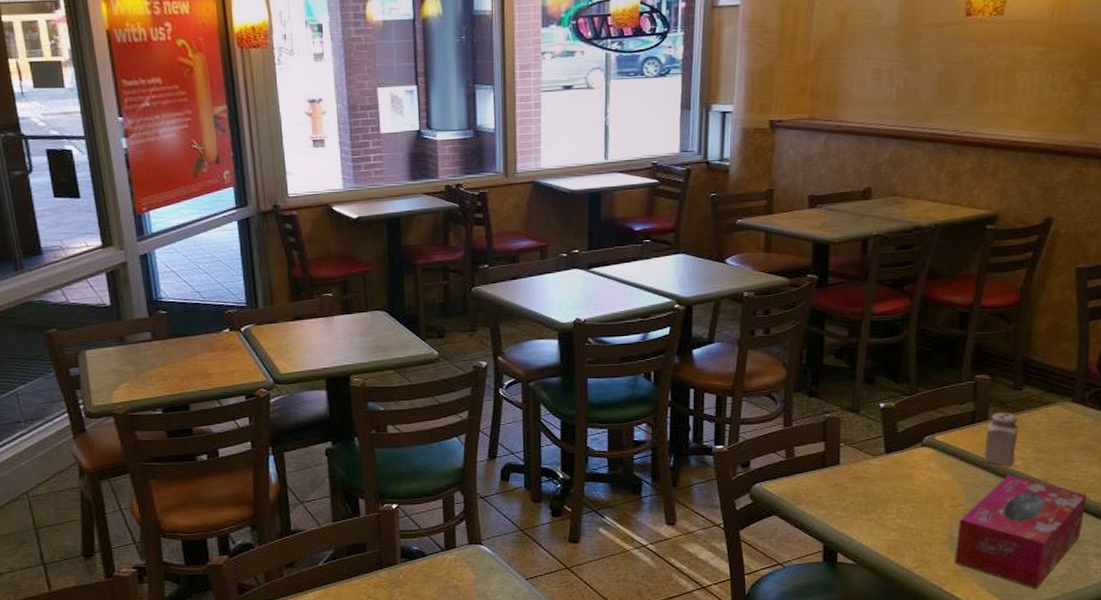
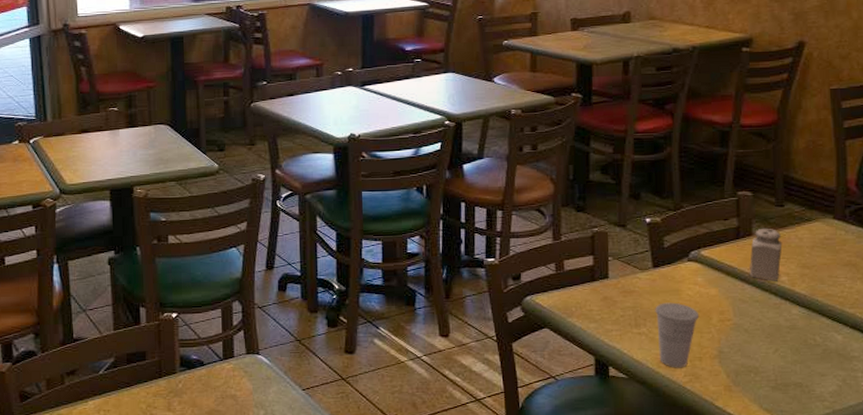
cup: none [886,488,931,554] -> present [655,302,700,368]
tissue box: present [955,475,1086,590] -> none [725,290,853,406]

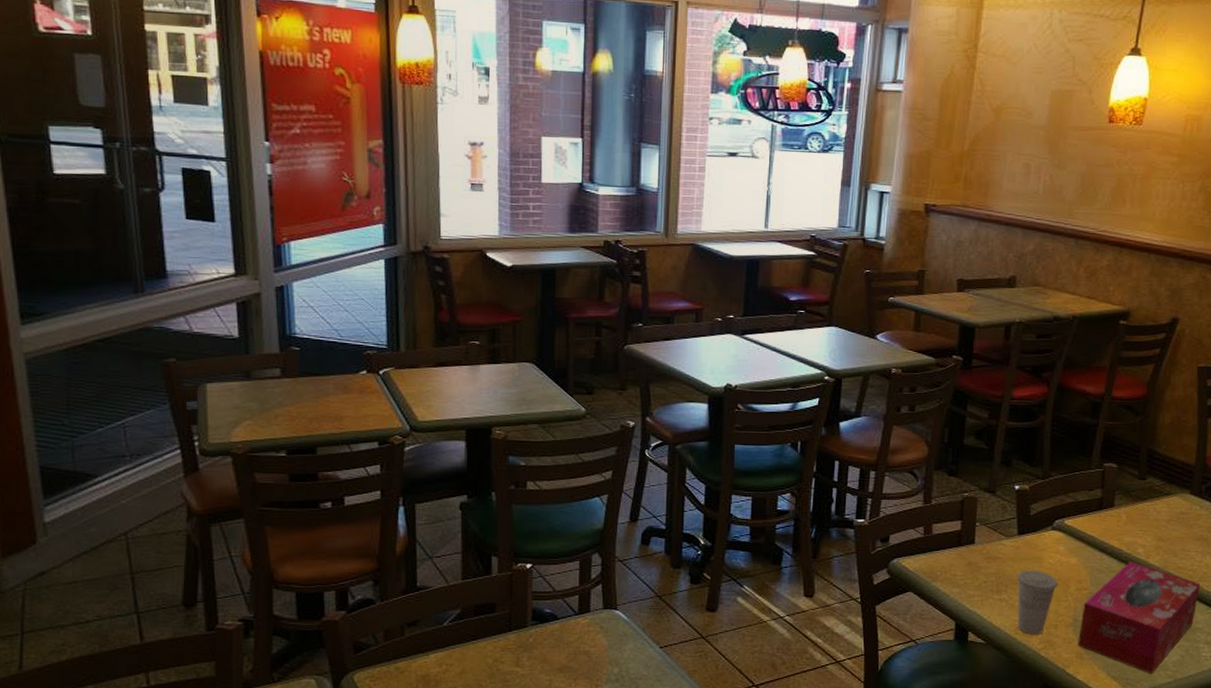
tissue box: none [725,290,853,406] -> present [1078,561,1200,674]
salt shaker: present [749,228,783,281] -> none [1108,500,1142,553]

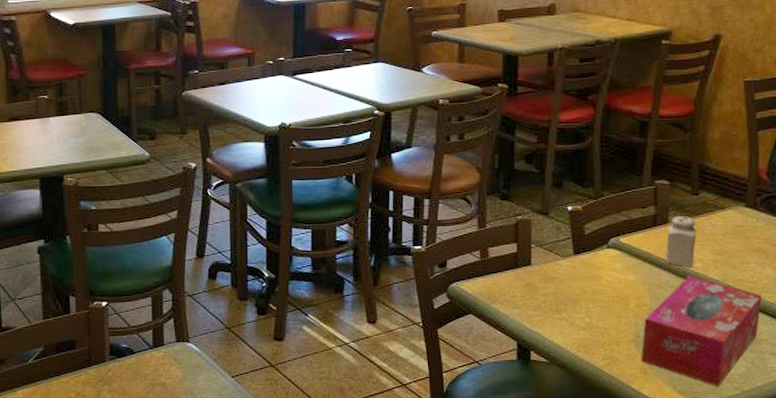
cup: present [1017,570,1059,635] -> none [575,288,618,352]
salt shaker: none [1108,500,1142,553] -> present [665,215,697,267]

